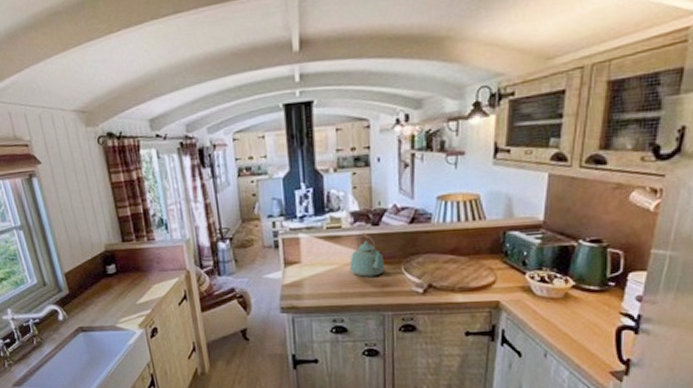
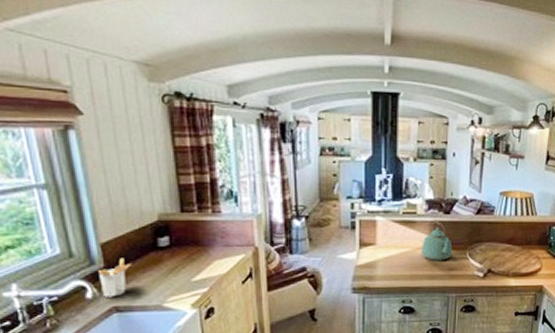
utensil holder: none [64,284,89,319] -> present [97,257,132,298]

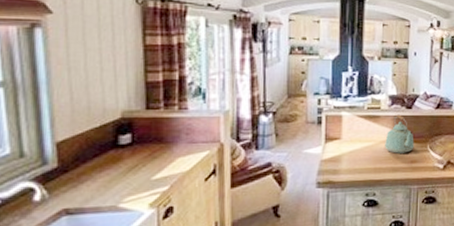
utensil holder: present [97,257,132,298] -> none [49,156,88,200]

